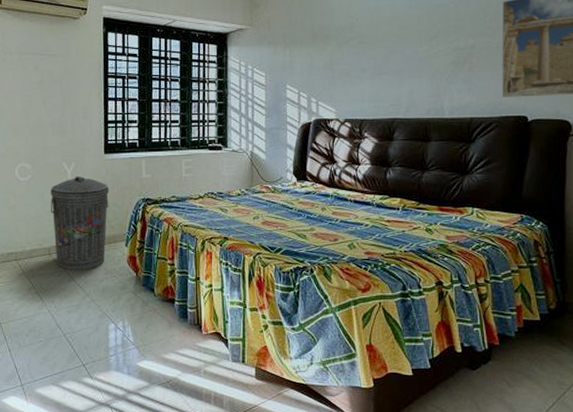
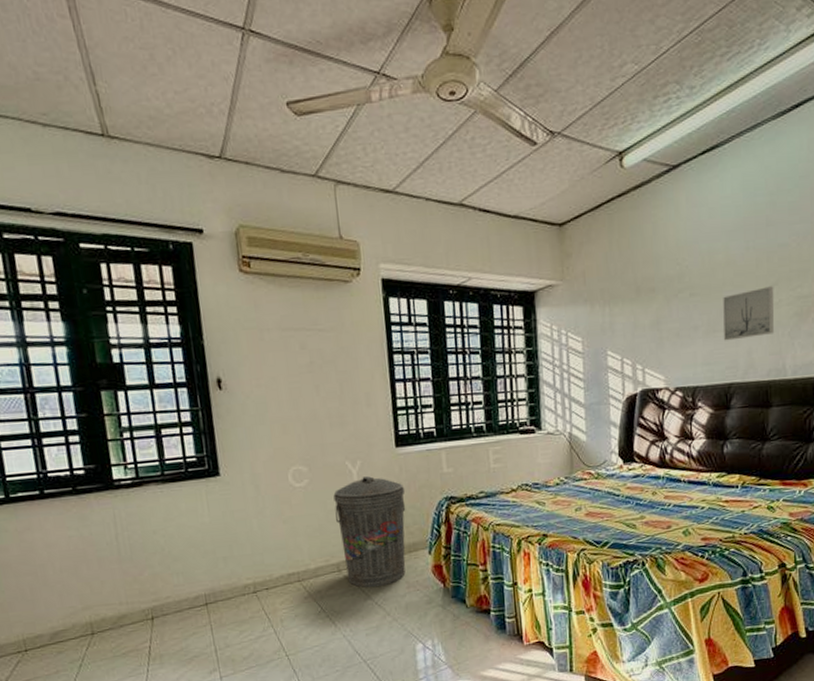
wall art: none [387,39,434,83] -> present [723,286,775,341]

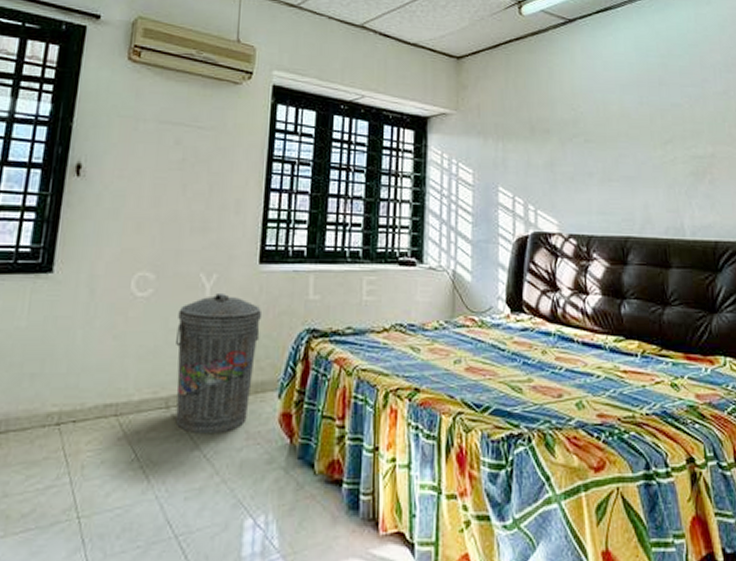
wall art: present [723,286,775,341] -> none [618,142,670,192]

